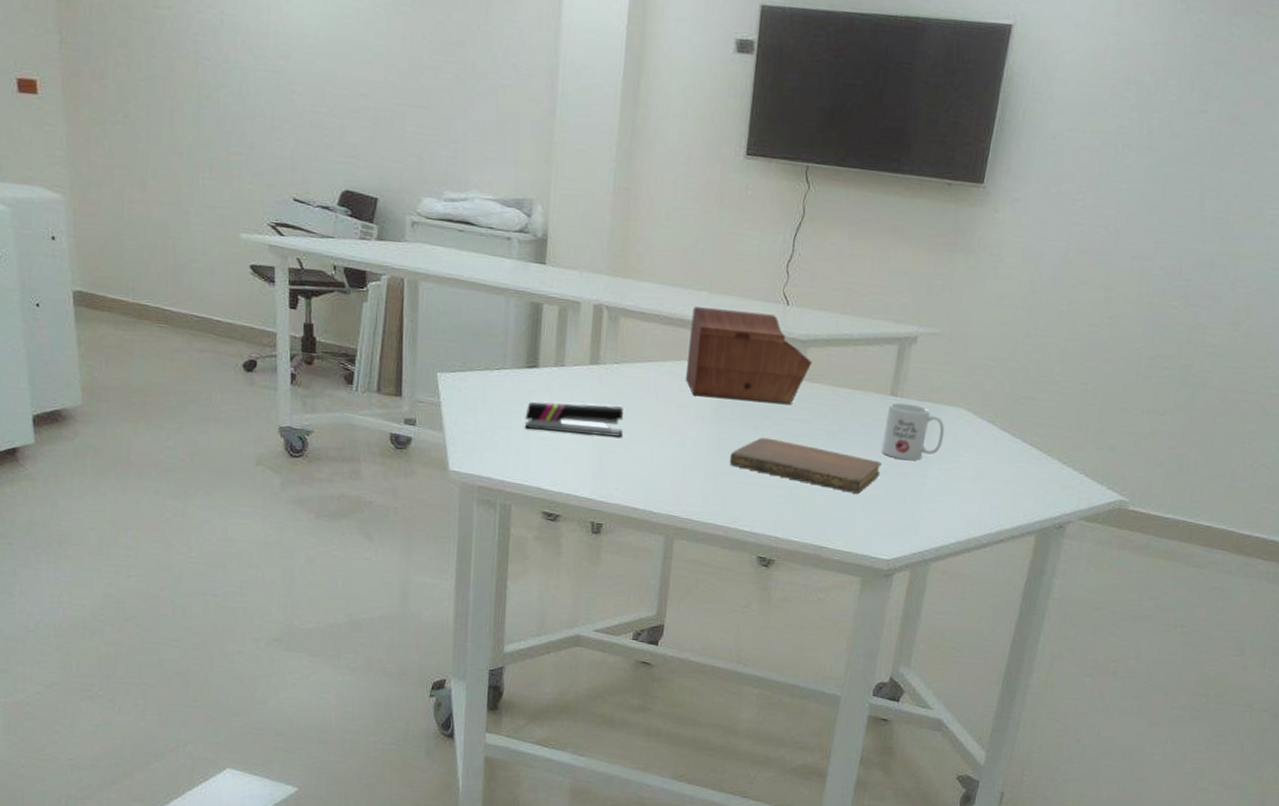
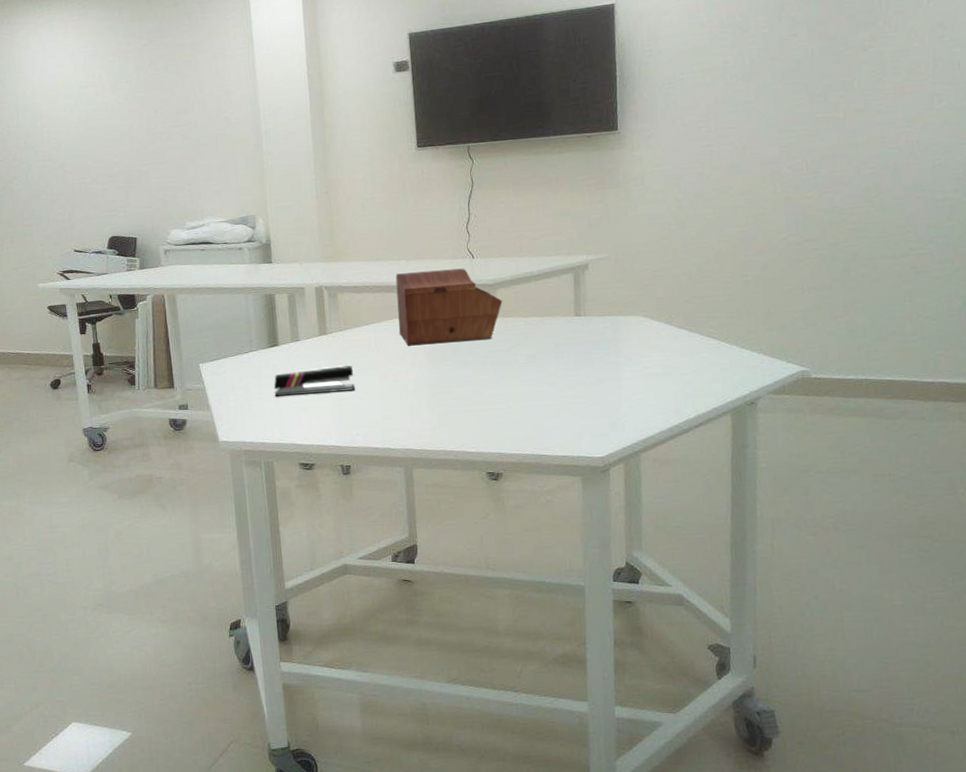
notebook: present [729,437,882,494] -> none [447,369,580,405]
mug: present [881,402,945,461] -> none [575,320,629,369]

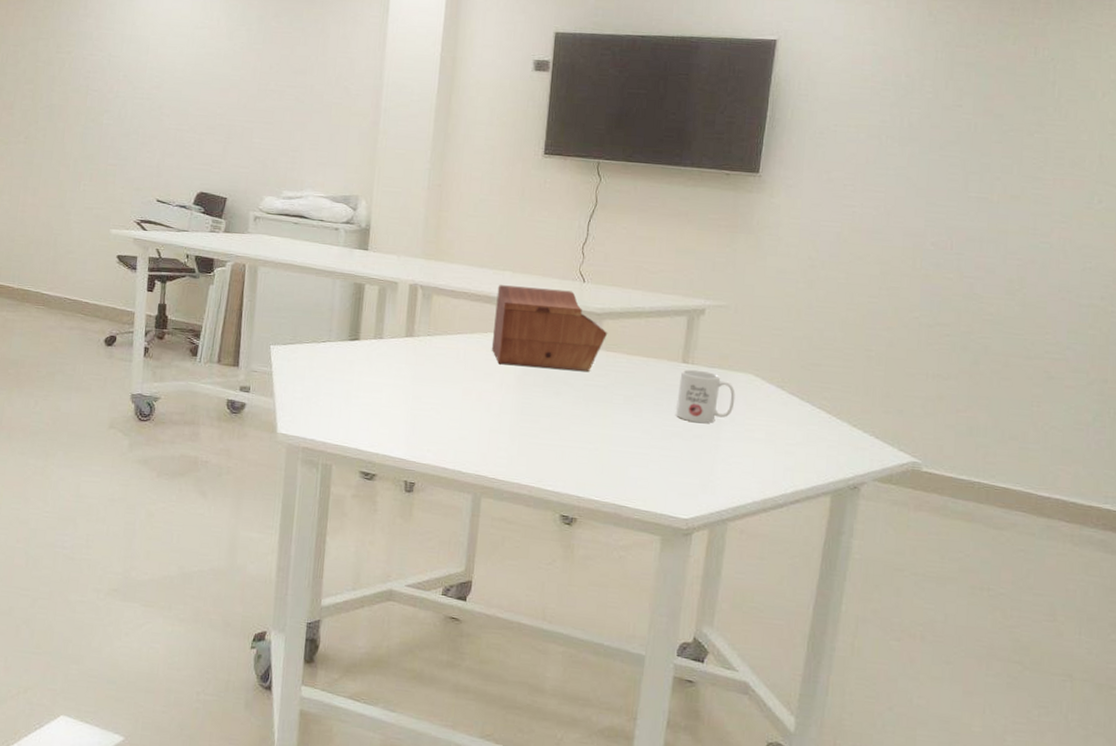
stapler: present [273,365,355,396] -> none [346,370,436,402]
mug: none [575,320,629,369] -> present [676,369,736,424]

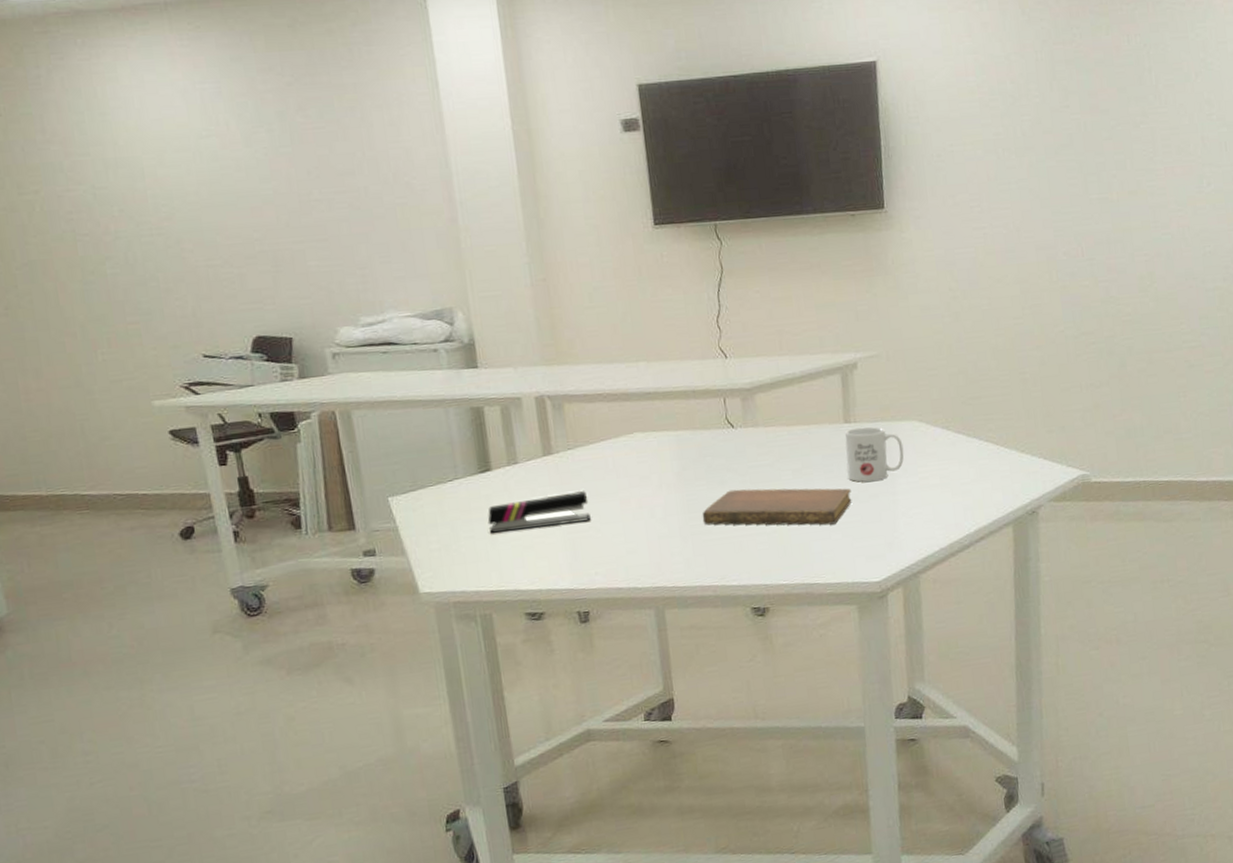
stapler: none [346,370,436,402] -> present [487,491,591,533]
sewing box: present [491,285,608,371] -> none [634,370,763,465]
notebook: none [532,402,676,455] -> present [702,488,852,526]

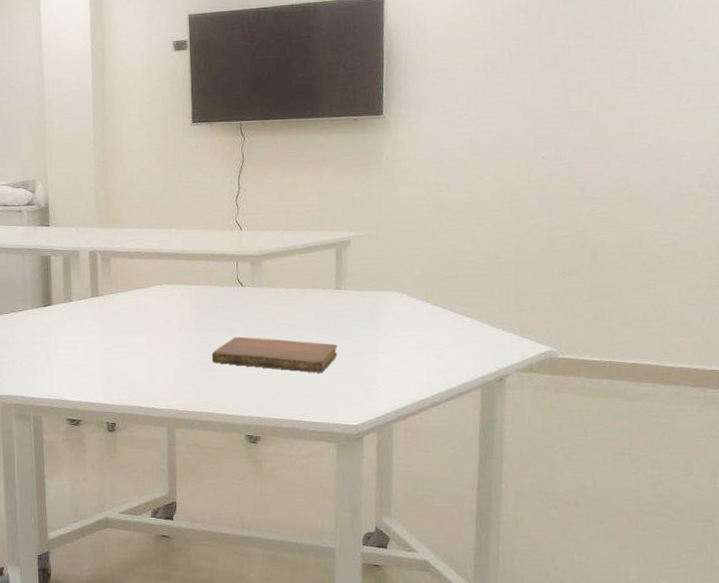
stapler: present [487,491,591,533] -> none [45,327,123,354]
mug: present [845,426,905,482] -> none [335,294,386,341]

